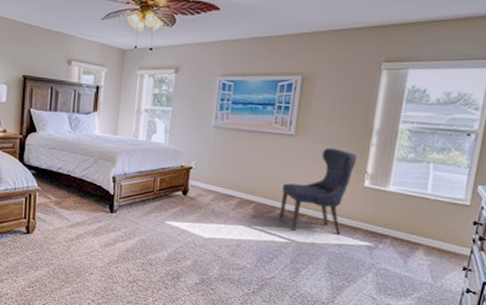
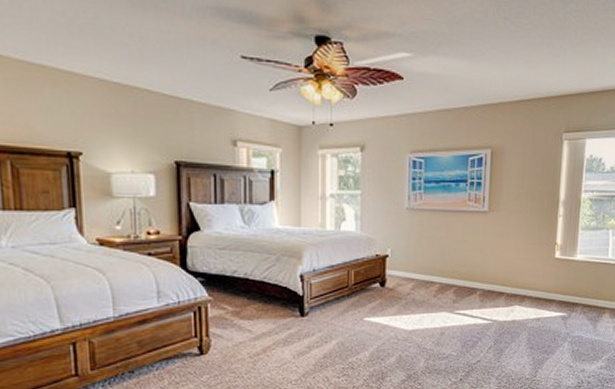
chair: present [279,148,357,235] -> none [480,223,547,310]

